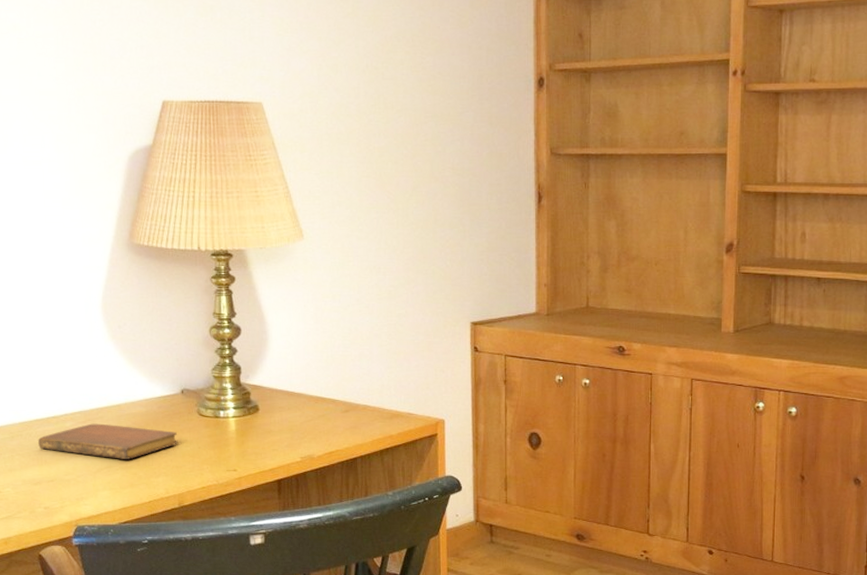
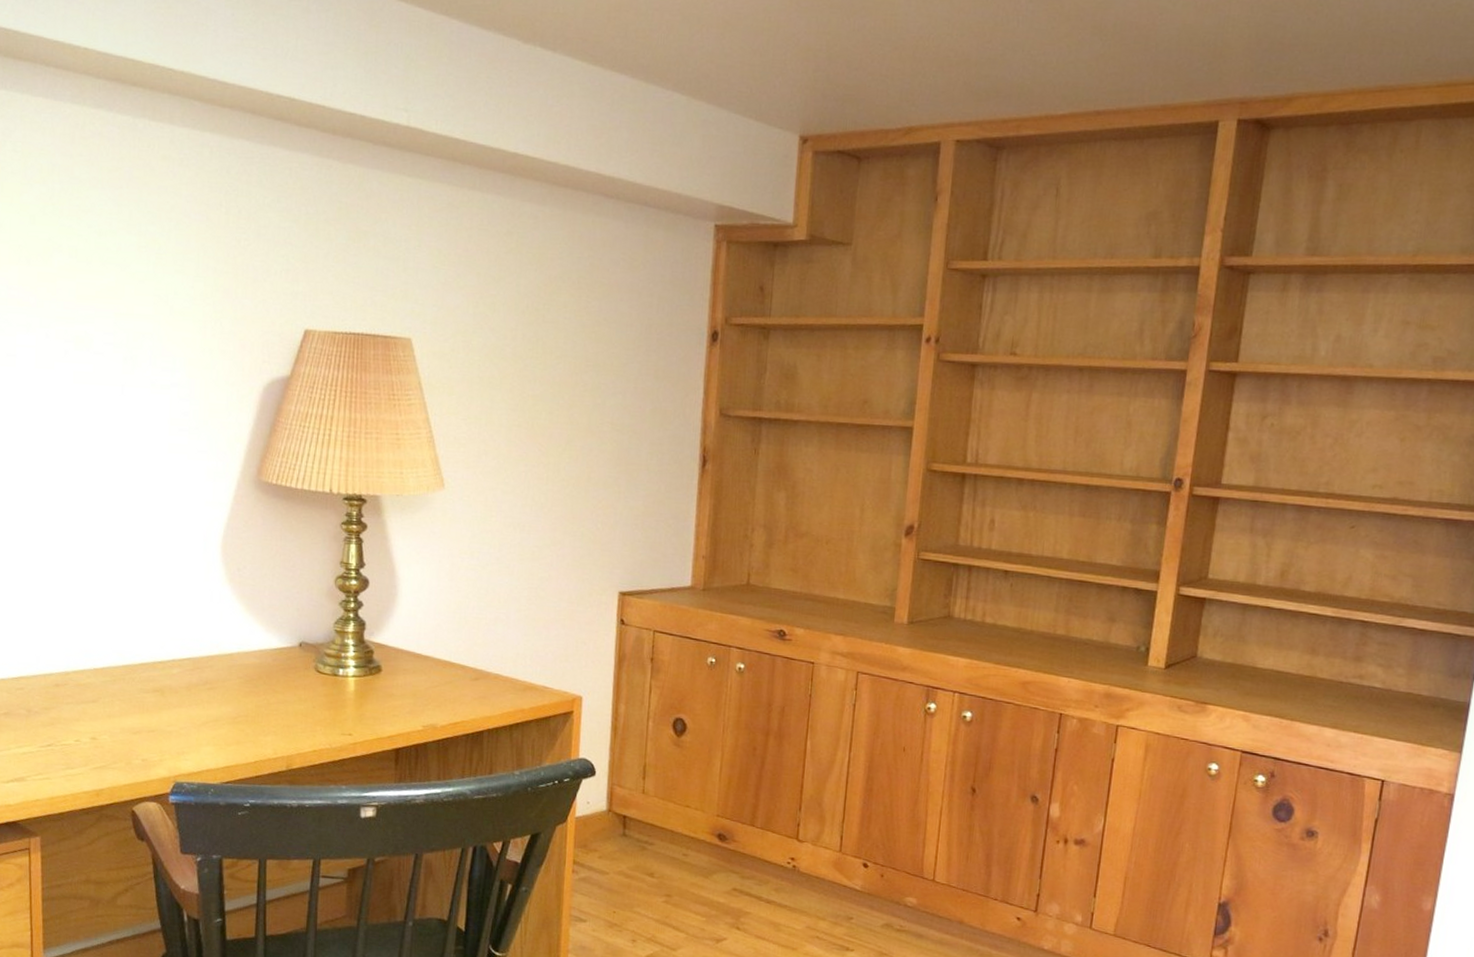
notebook: present [38,423,177,459] -> none [141,672,291,714]

